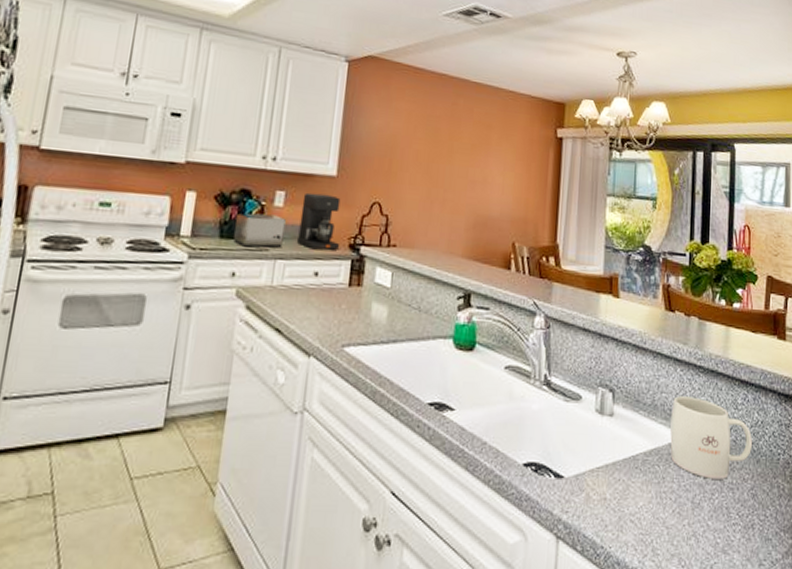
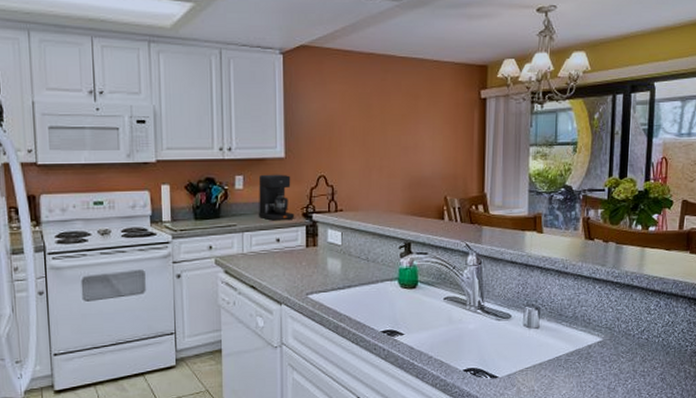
toaster: present [233,212,286,249] -> none [206,196,247,225]
mug: present [670,396,752,479] -> none [589,307,663,370]

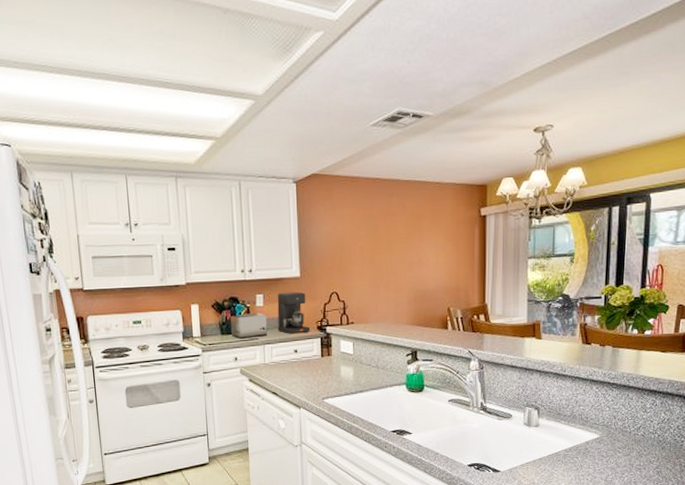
toaster: none [206,196,247,225] -> present [231,313,268,339]

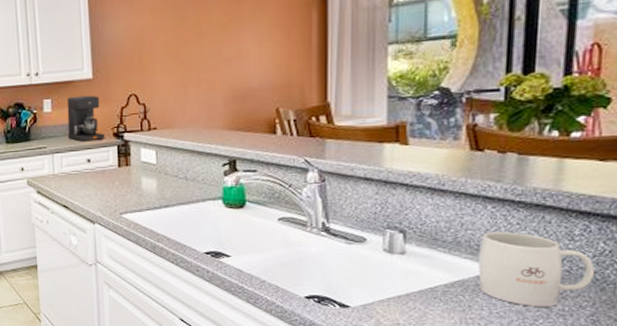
toaster: present [231,313,268,339] -> none [16,119,57,148]
mug: none [587,406,659,464] -> present [478,232,594,307]

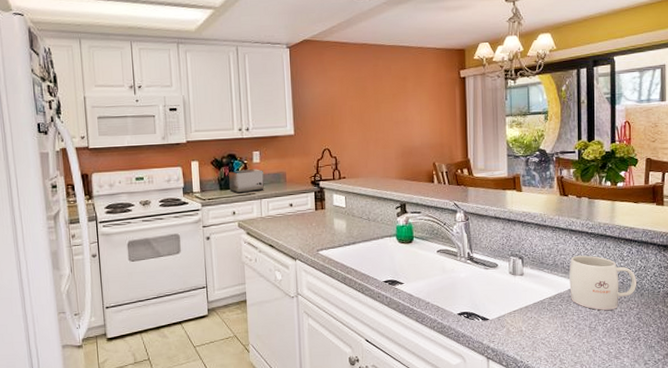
toaster: none [16,119,57,148] -> present [229,169,264,194]
coffee maker: present [66,95,106,142] -> none [272,148,305,189]

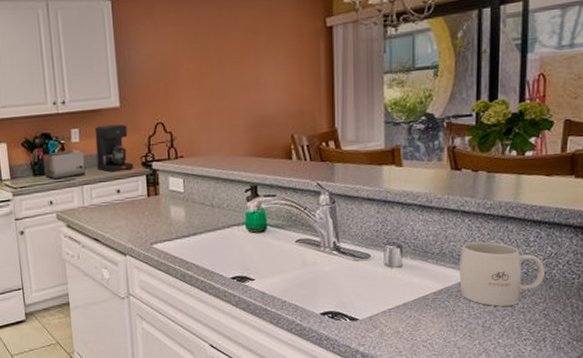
coffee maker: none [272,148,305,189] -> present [94,124,134,172]

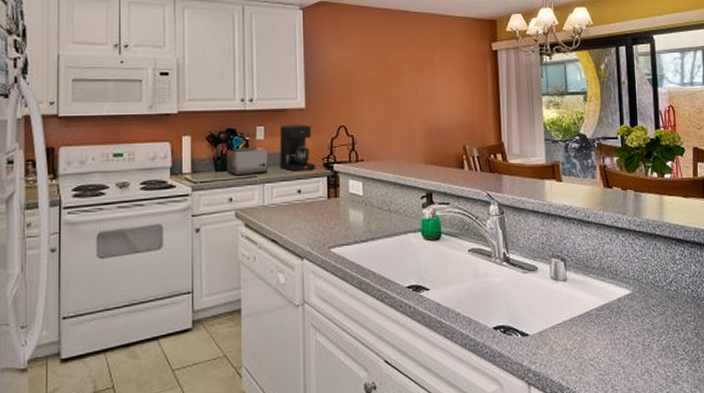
mug: present [459,241,545,307] -> none [617,257,692,324]

